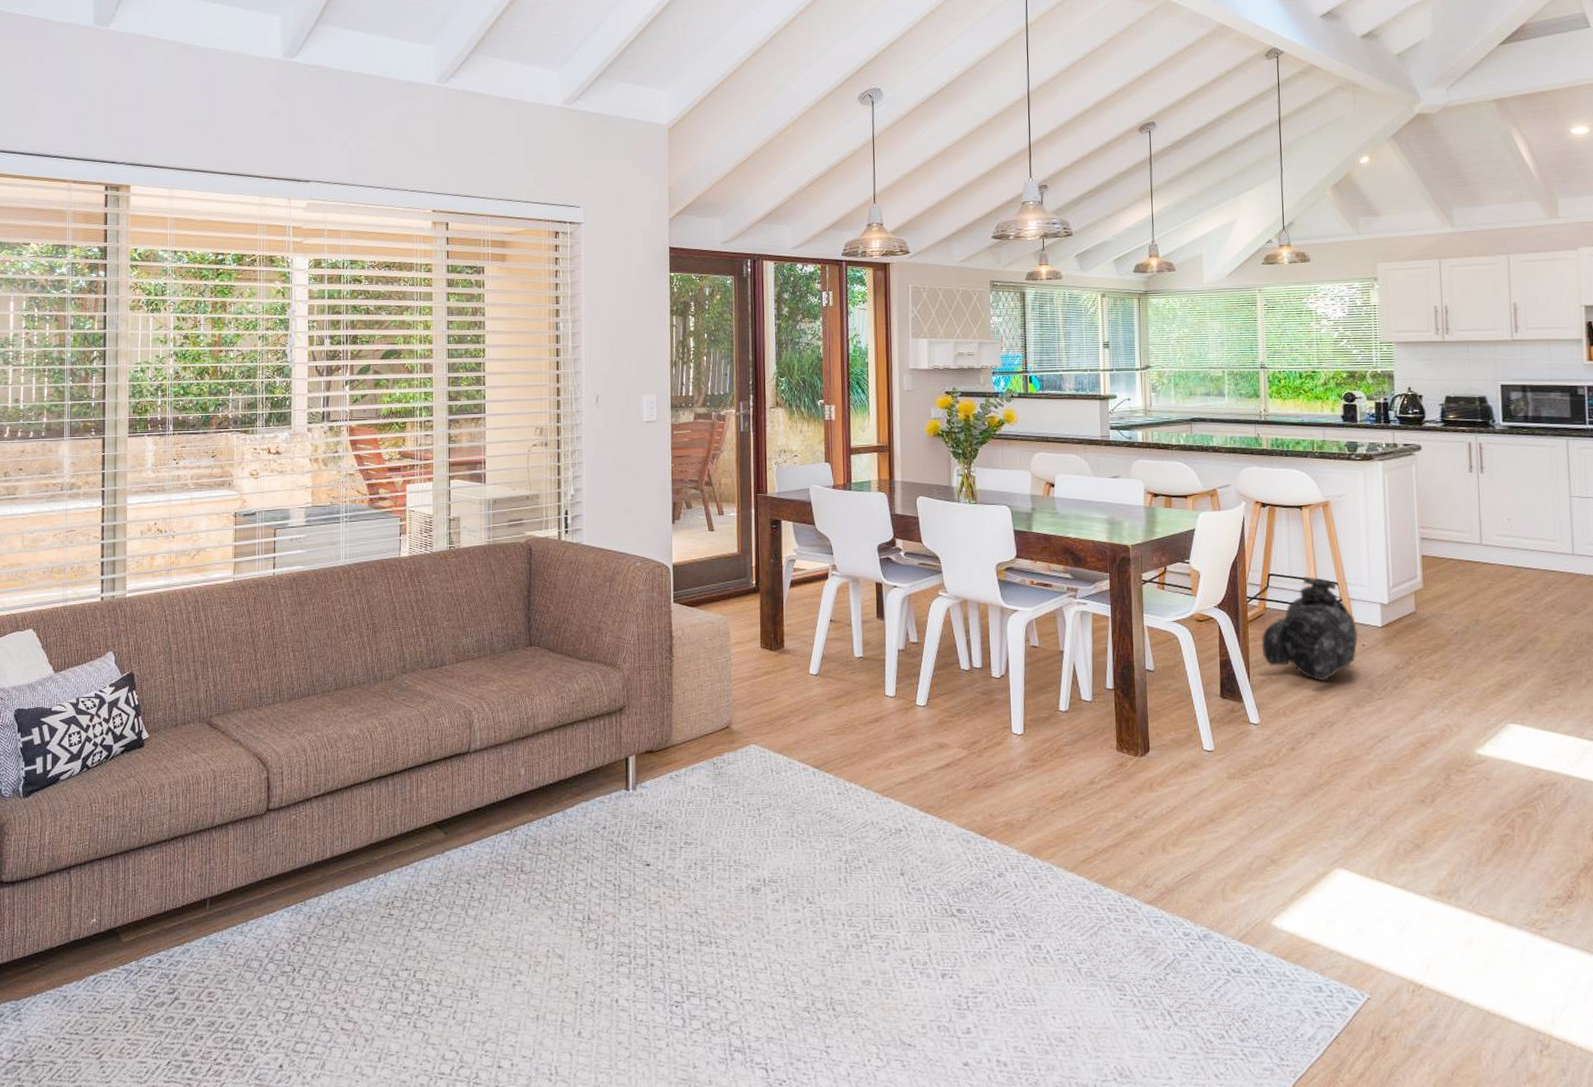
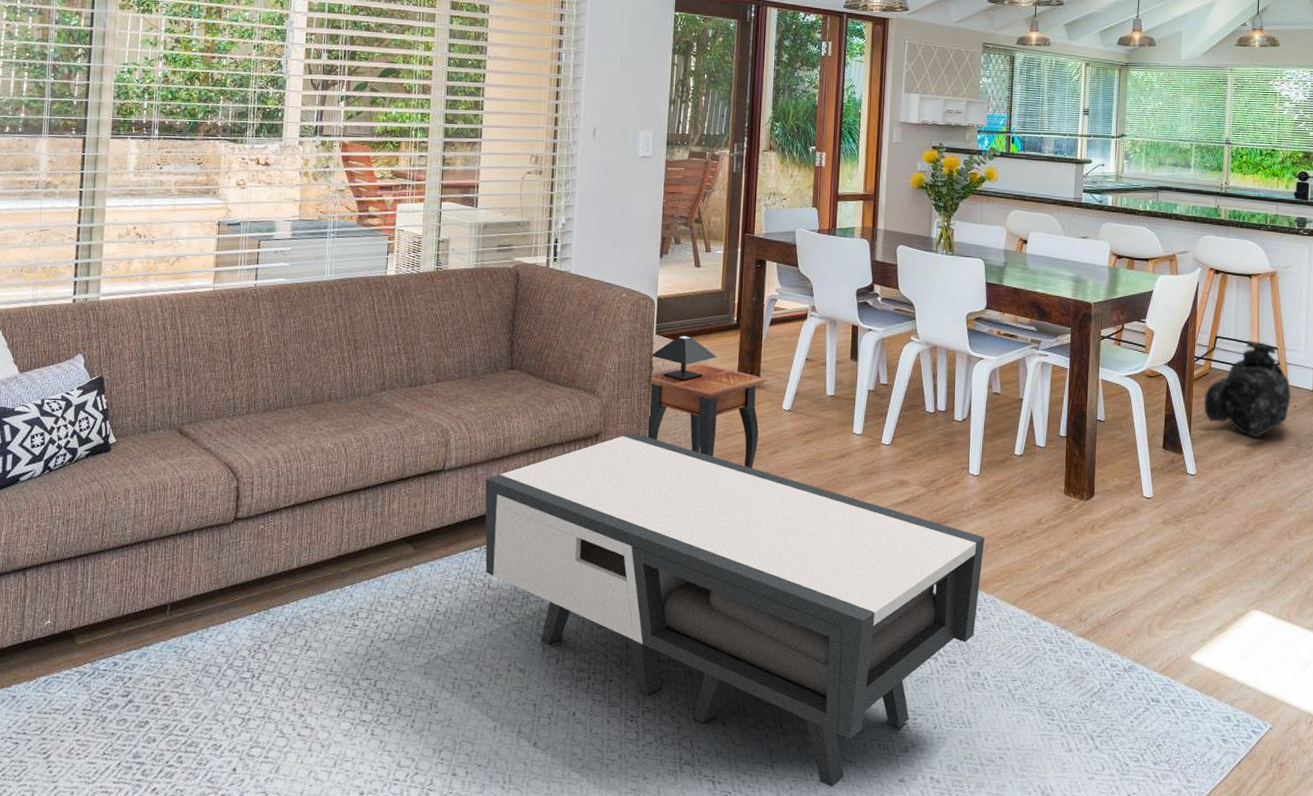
coffee table: none [512,705,1035,1074] -> present [485,432,985,788]
side table: none [669,602,792,738] -> present [644,335,767,469]

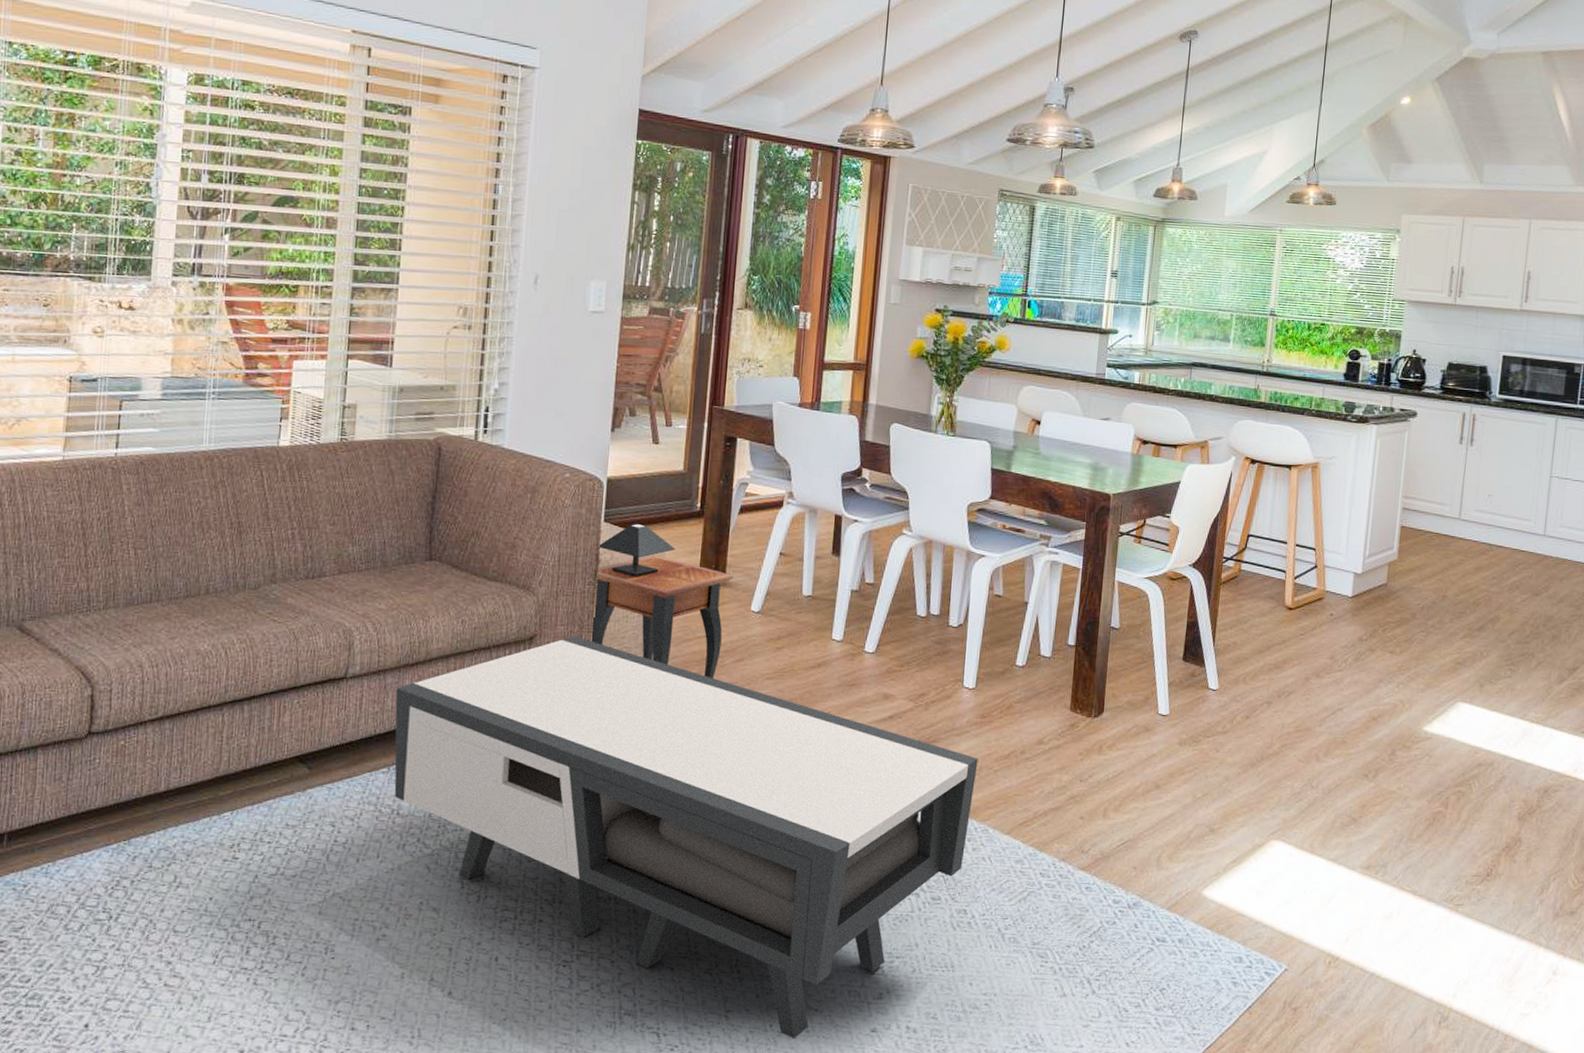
body armor: present [1203,340,1292,438] -> none [1230,540,1328,650]

